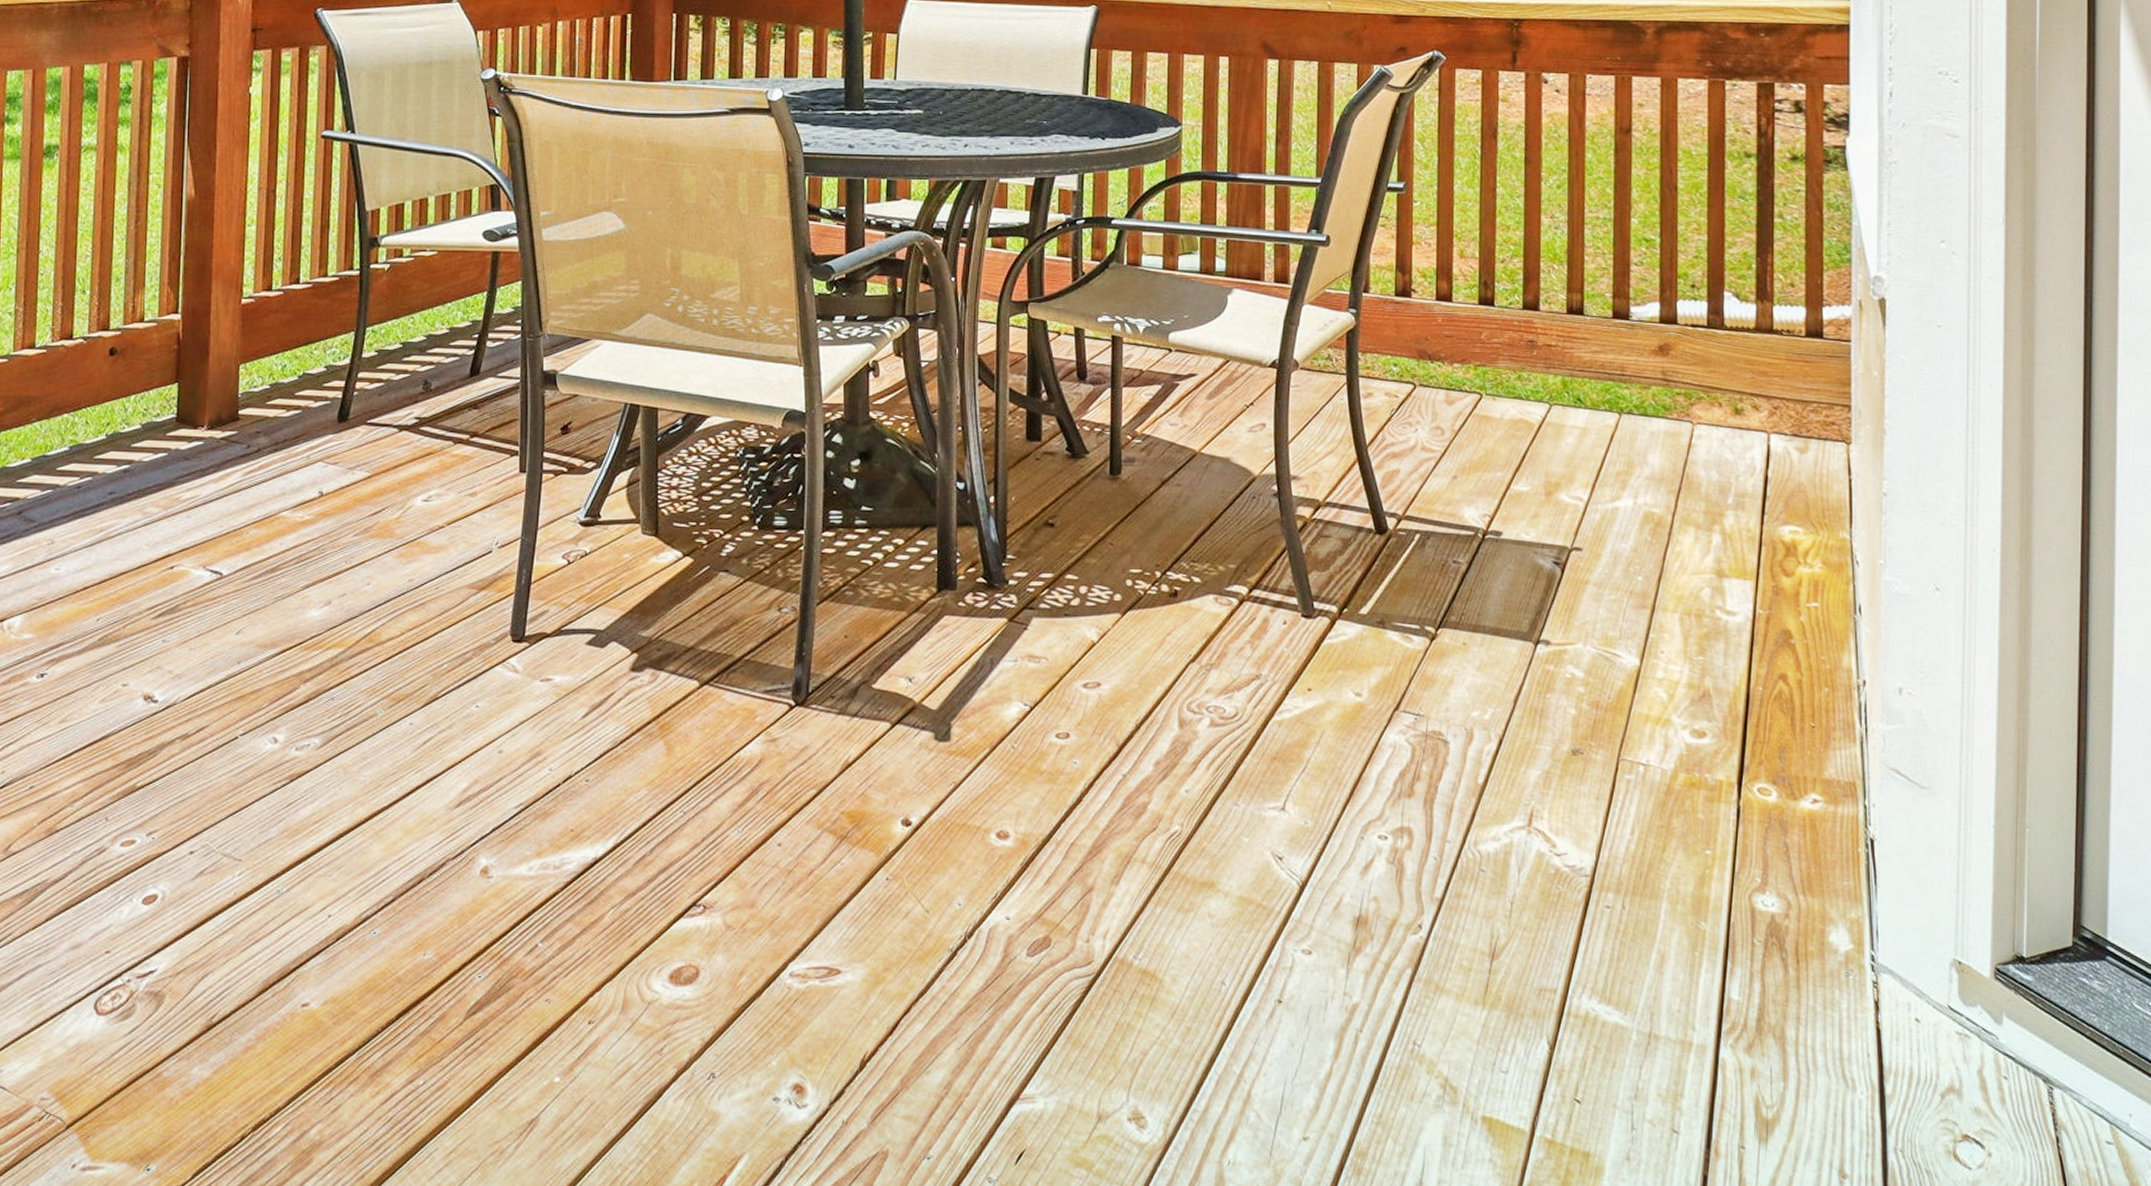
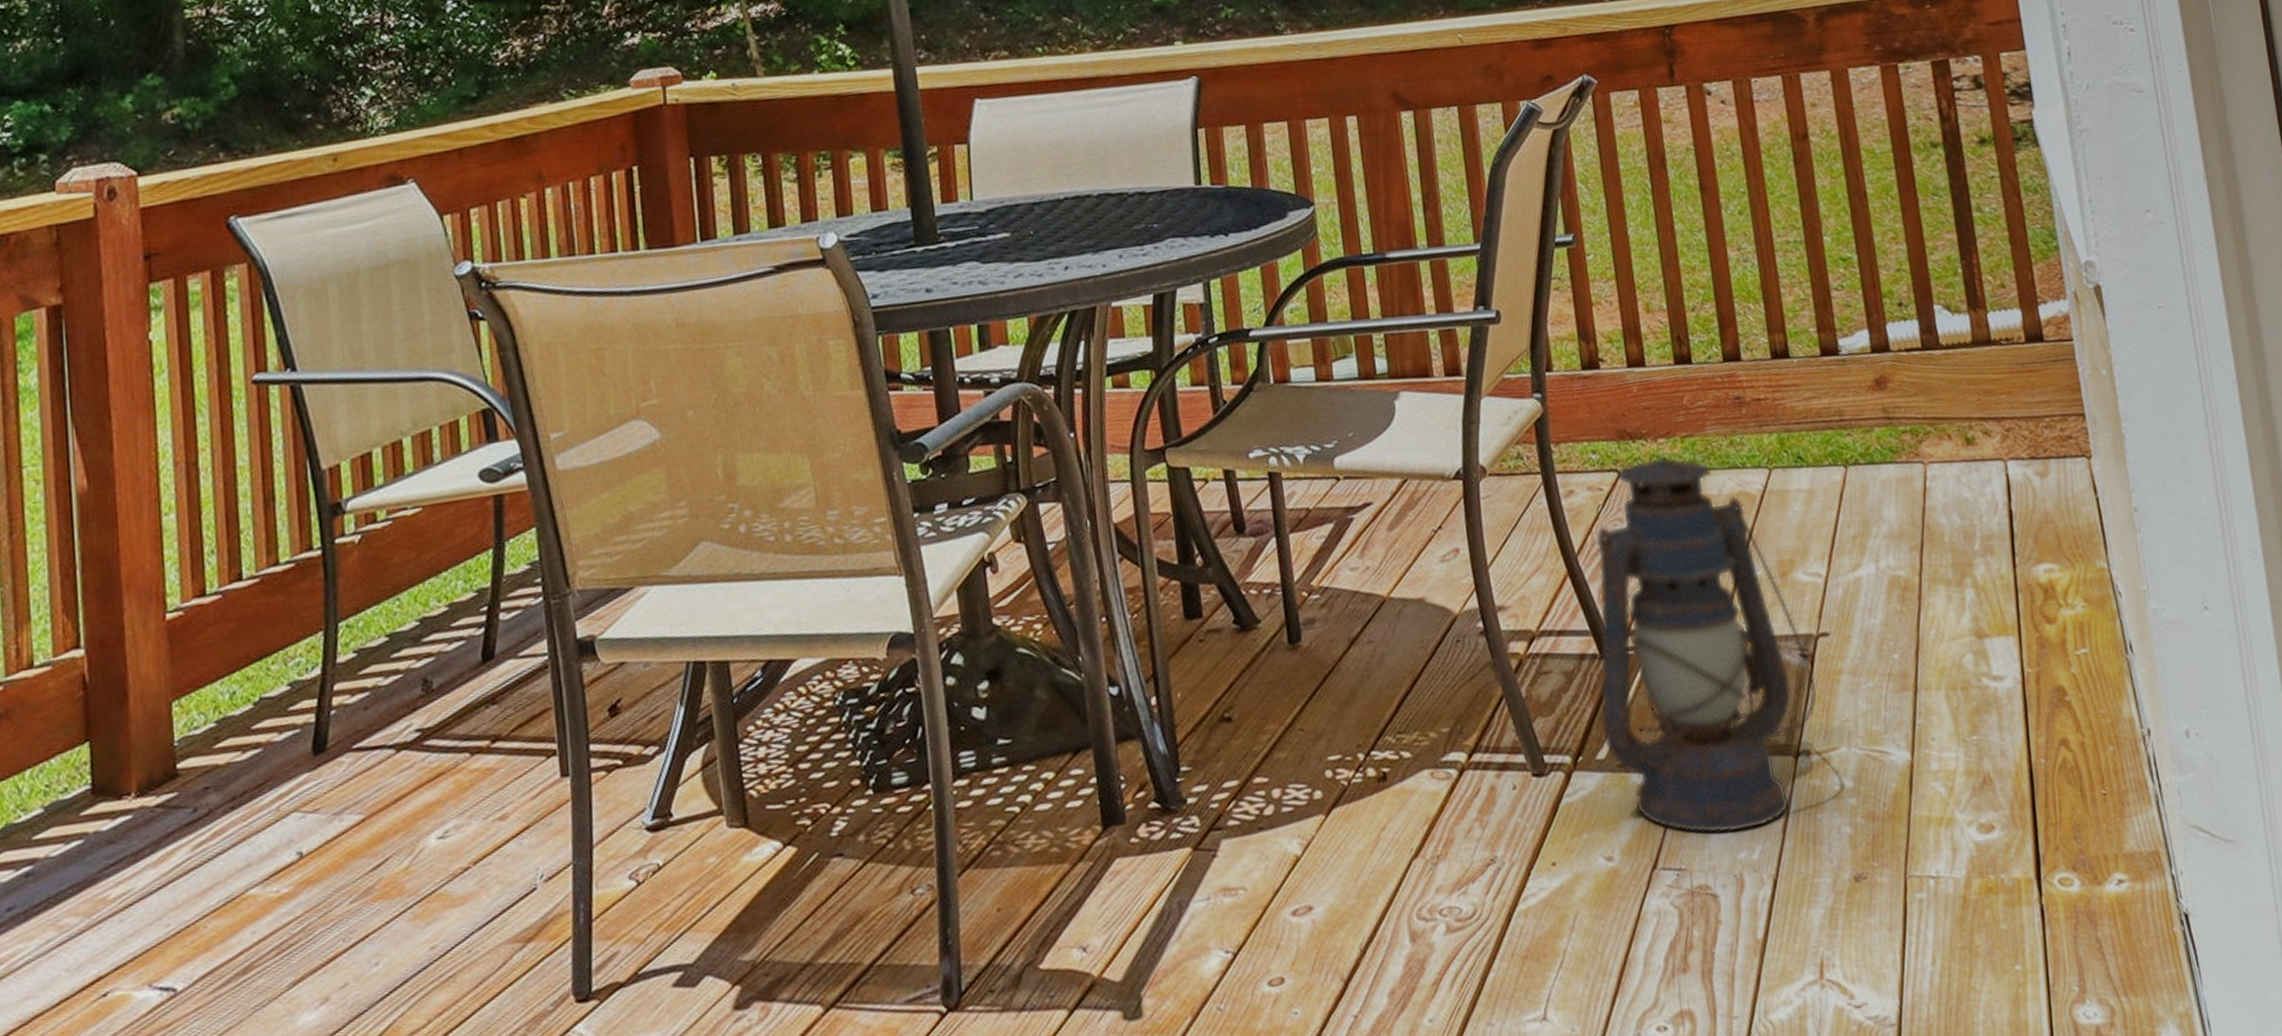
lantern: none [1366,375,1565,695] -> present [1595,453,1818,835]

